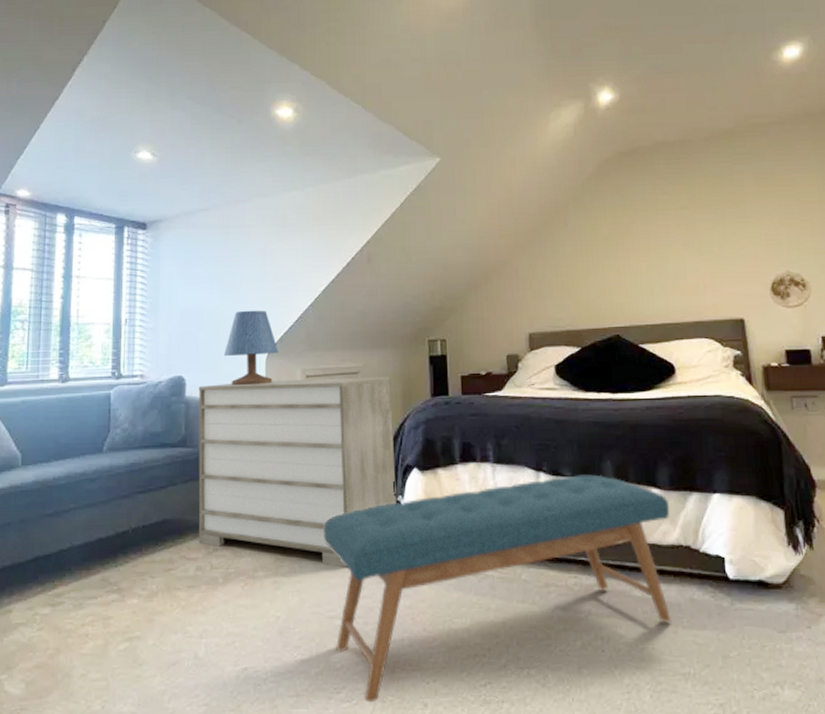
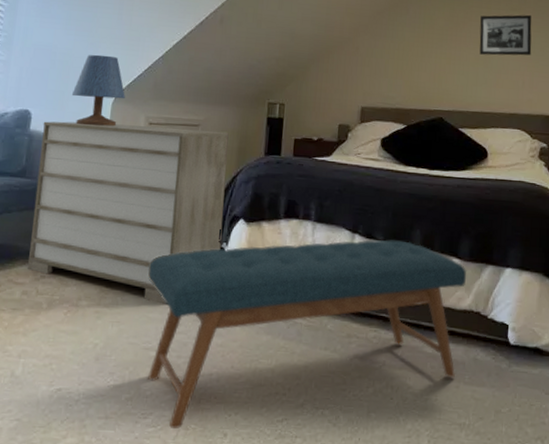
picture frame: none [647,211,710,261] -> present [479,14,532,56]

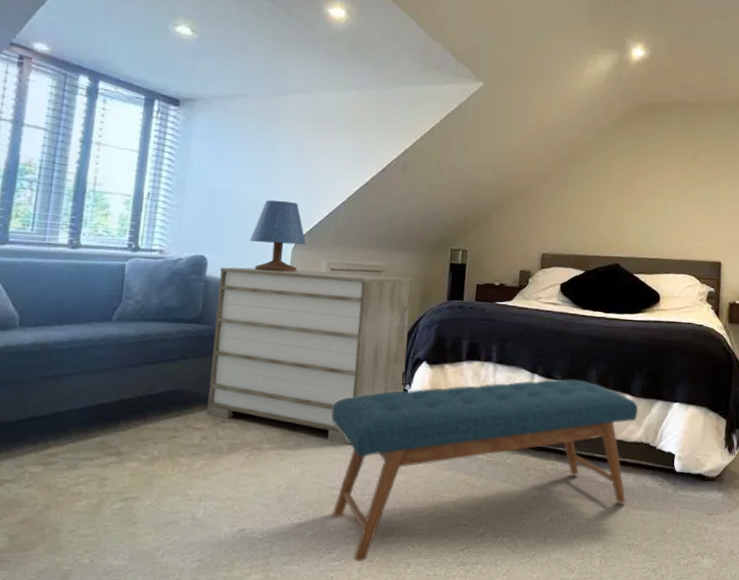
picture frame: present [479,14,532,56] -> none [655,166,704,206]

